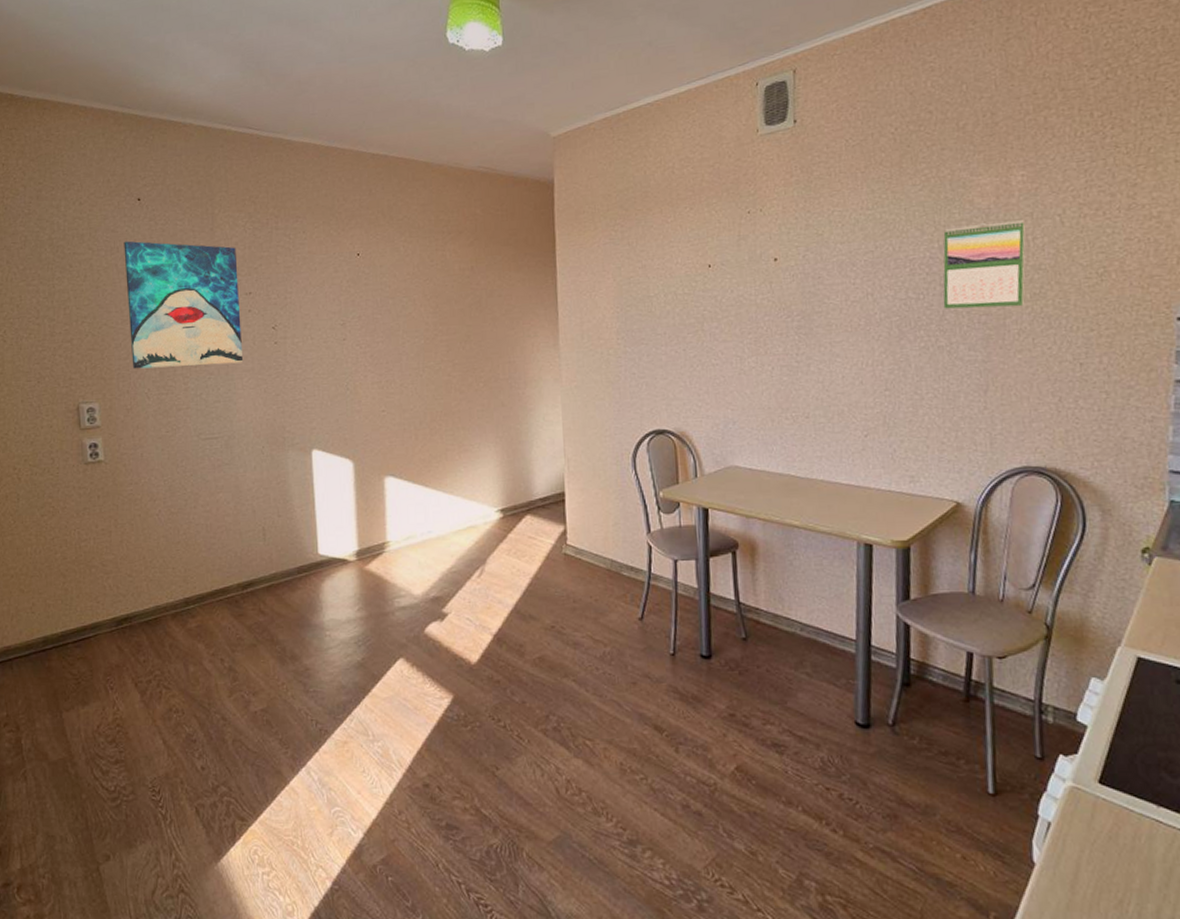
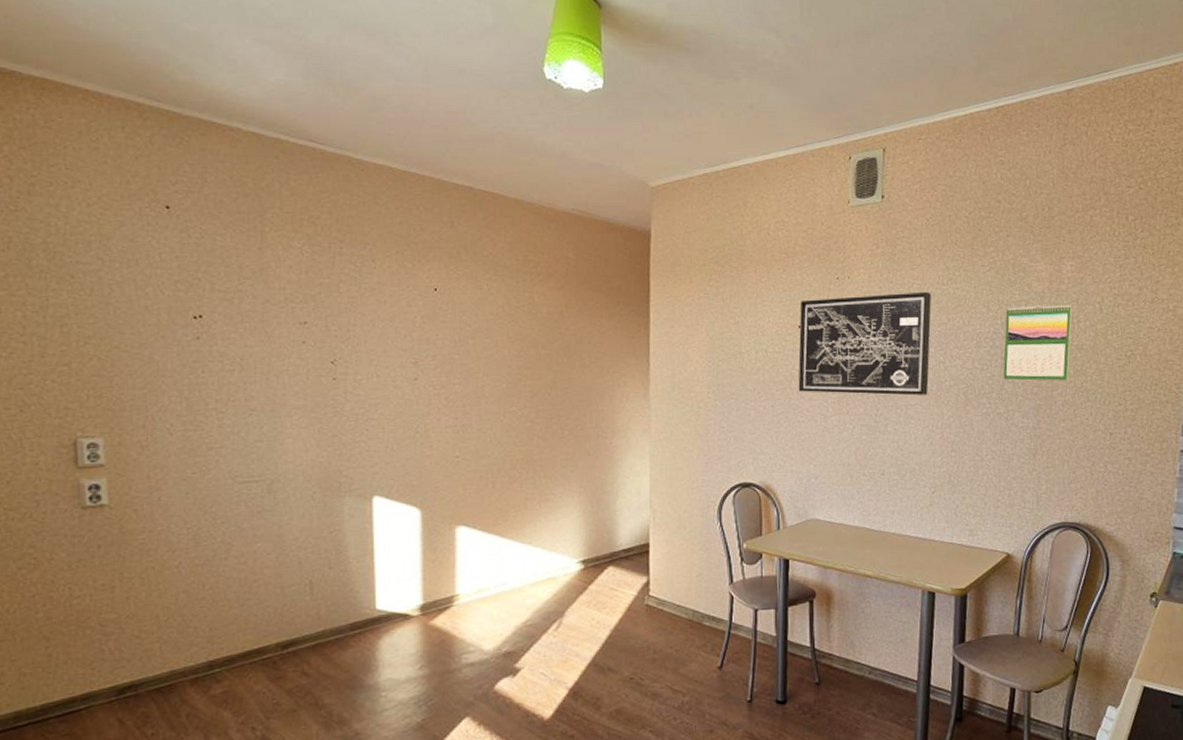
wall art: present [124,241,244,369] -> none [145,253,294,401]
wall art: none [709,218,856,334] -> present [798,291,931,396]

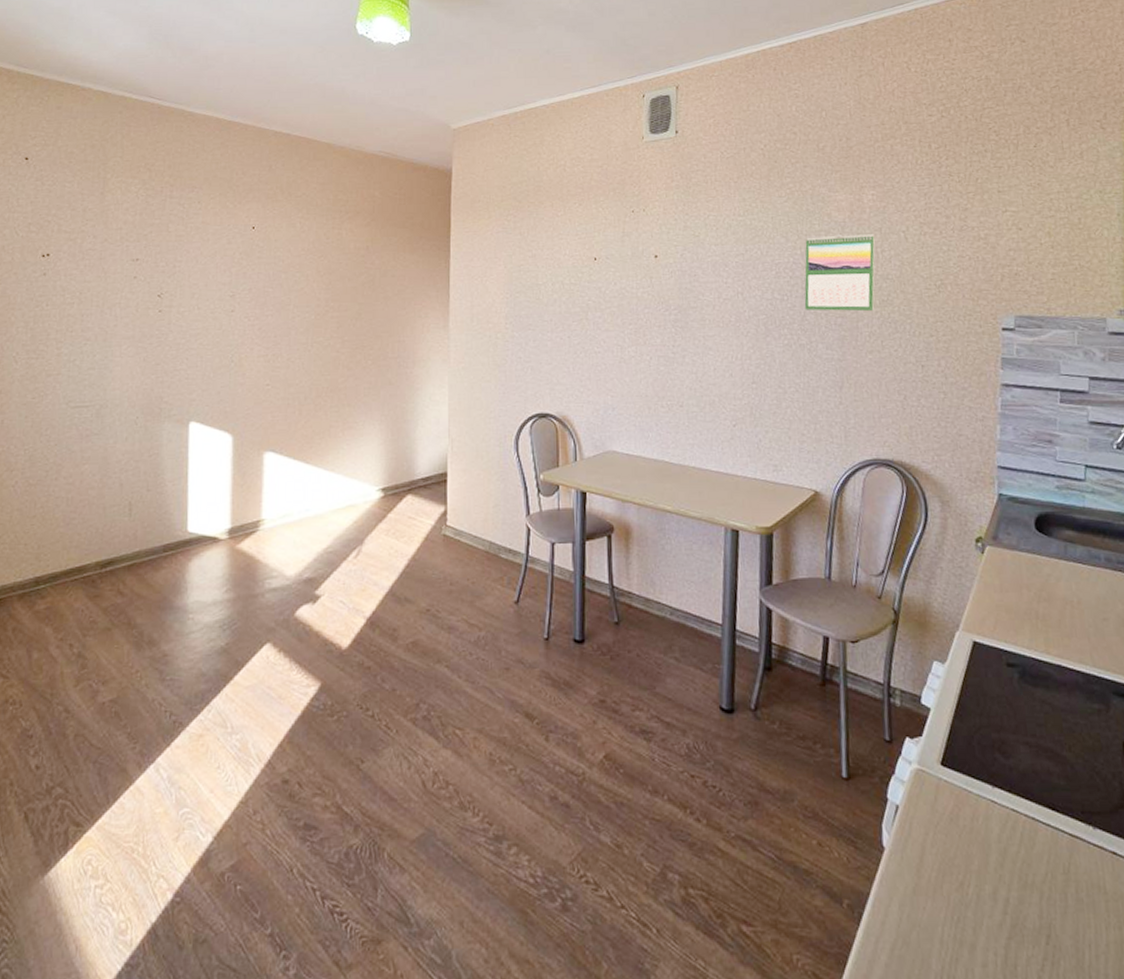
wall art: present [798,291,931,396] -> none [594,223,728,326]

